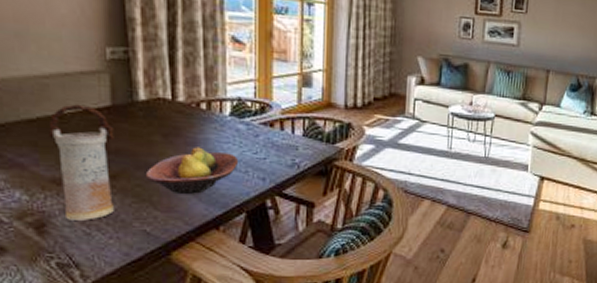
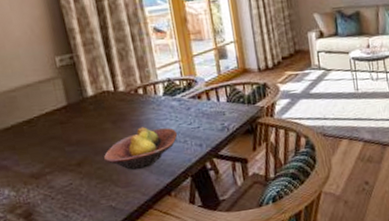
vase: present [48,104,114,220] -> none [21,108,84,207]

